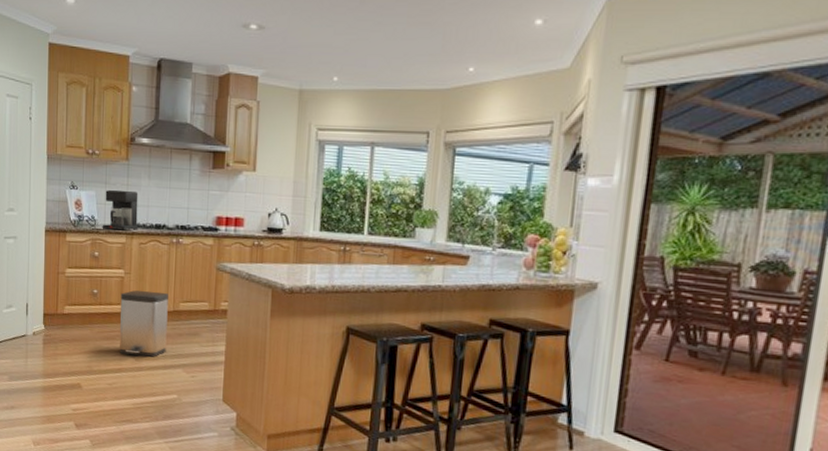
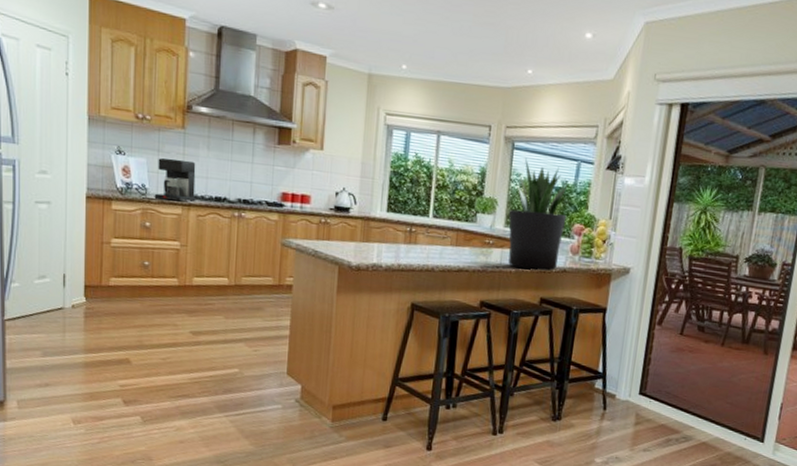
pedal bin: present [119,290,169,357] -> none [174,263,230,332]
planter: none [450,163,519,289] -> present [508,157,569,272]

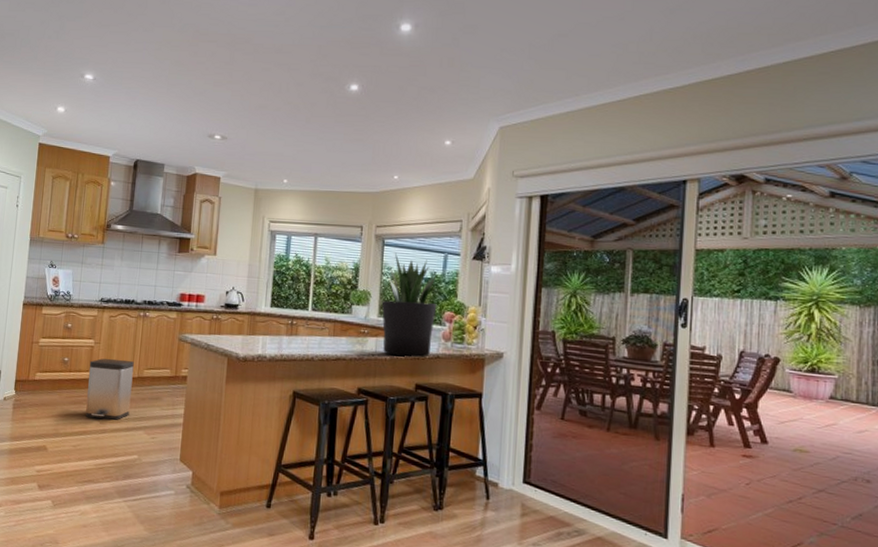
coffee maker: present [154,157,196,202] -> none [76,268,111,305]
pedal bin: none [174,263,230,332] -> present [85,358,134,420]

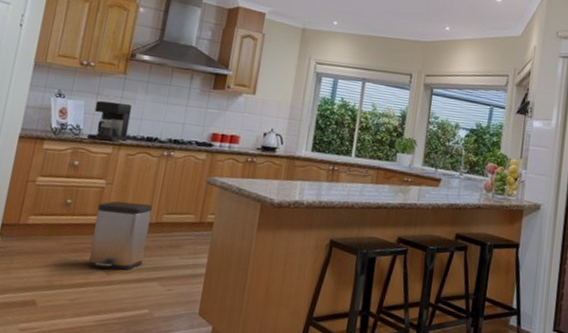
coffee maker: none [76,268,111,305] -> present [87,100,132,142]
planter: present [381,252,437,358] -> none [425,102,482,208]

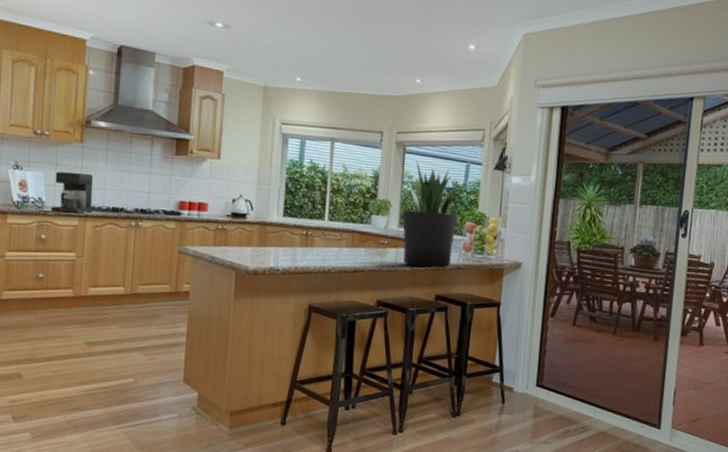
pedal bin: present [88,201,152,270] -> none [68,273,126,342]
planter: none [425,102,482,208] -> present [402,160,459,269]

